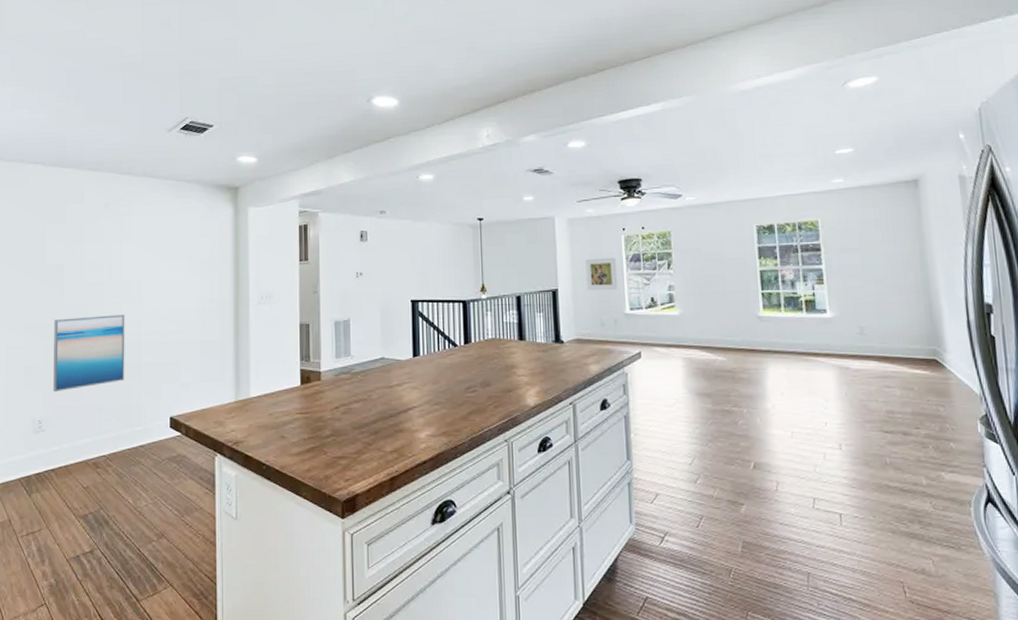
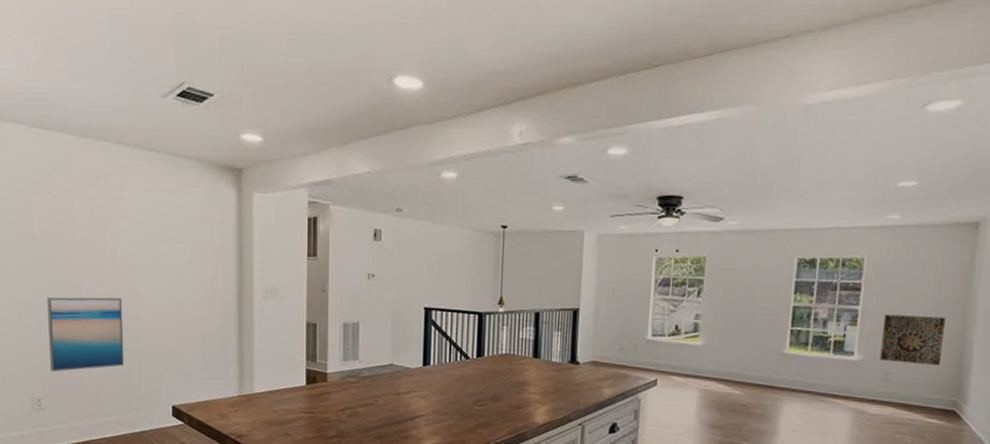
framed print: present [585,257,618,291] -> none [610,279,645,315]
wall art: none [849,269,912,317] -> present [880,314,946,366]

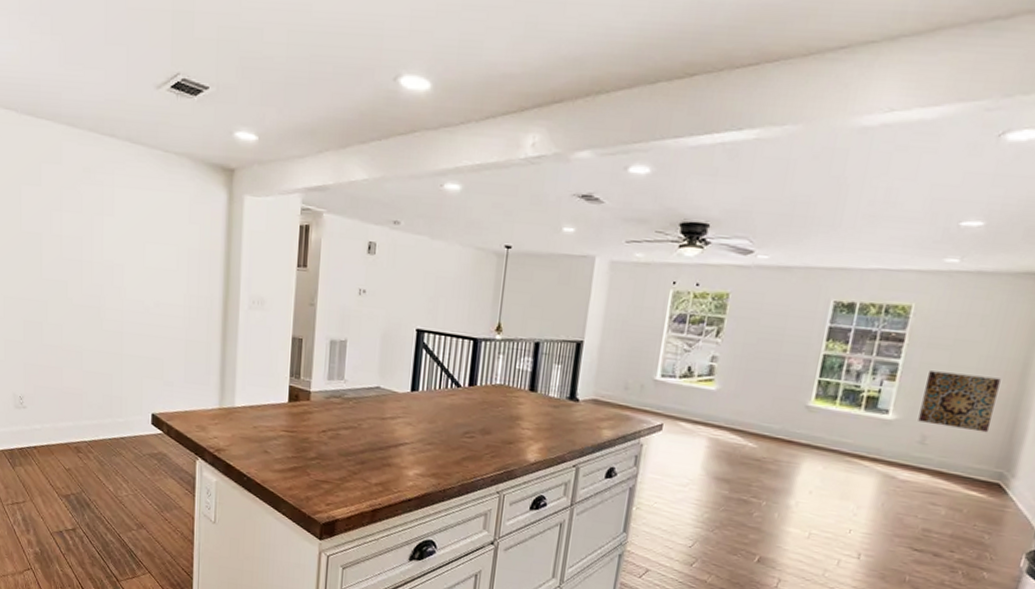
wall art: present [47,297,125,372] -> none [33,293,107,371]

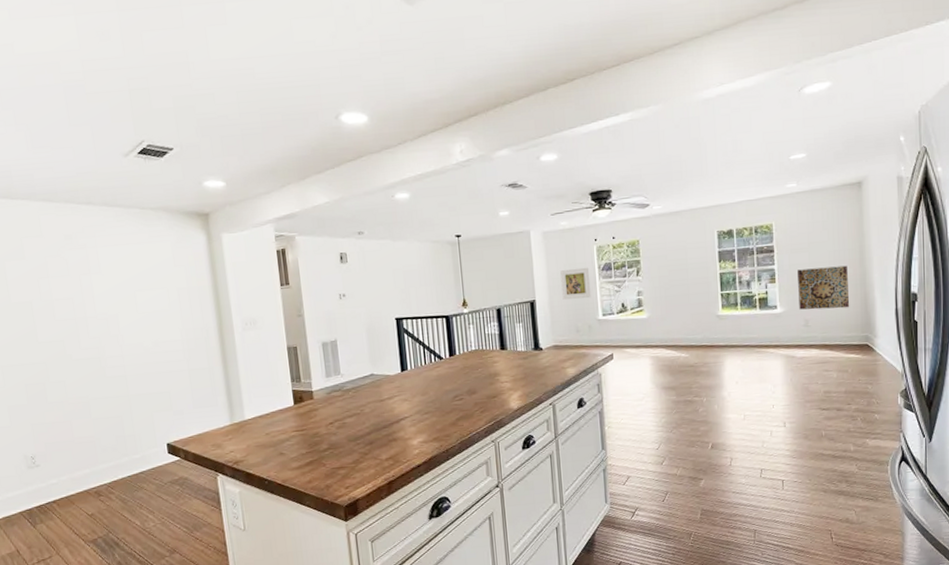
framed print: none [616,312,658,353] -> present [560,267,591,300]

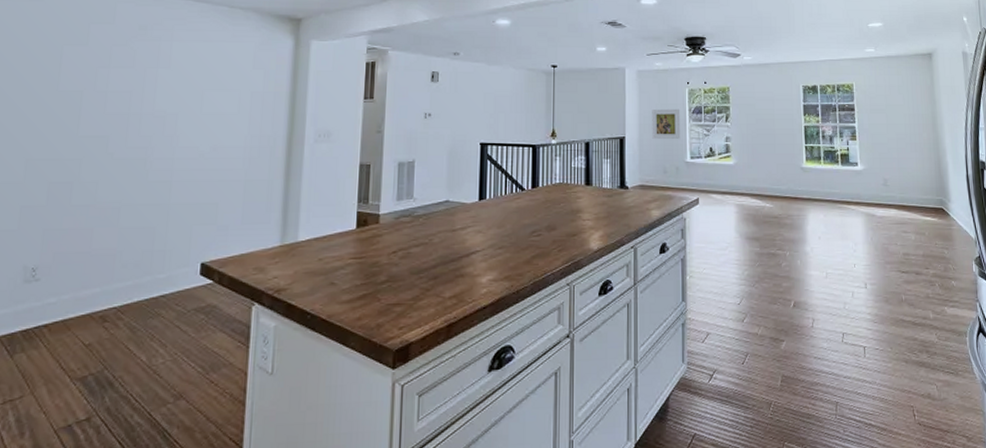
wall art: present [798,265,850,310] -> none [876,129,925,171]

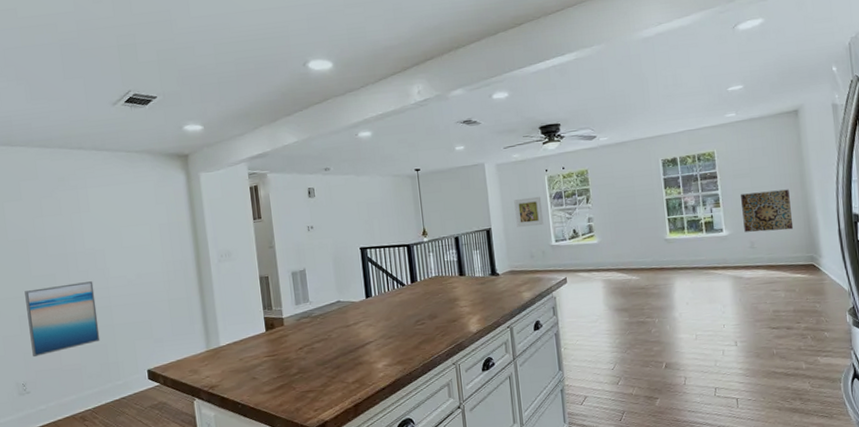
wall art: none [55,149,156,236] -> present [24,281,101,358]
wall art: none [876,129,925,171] -> present [741,189,794,232]

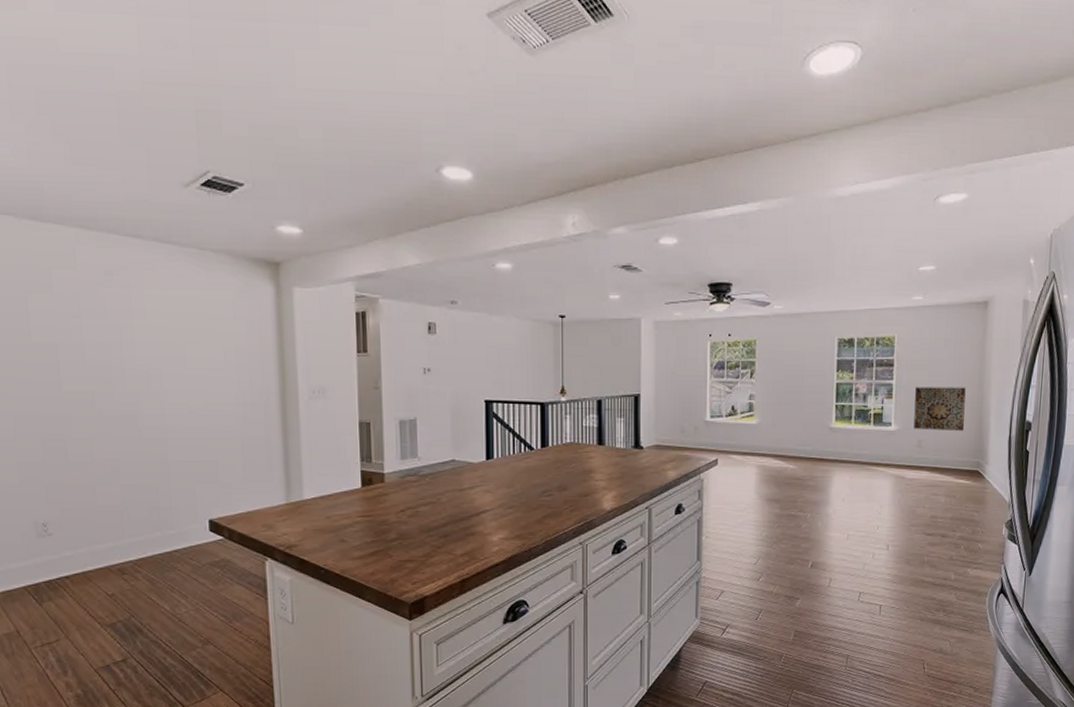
wall art: present [24,281,101,358] -> none [51,406,150,492]
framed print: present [514,196,544,227] -> none [669,363,701,398]

